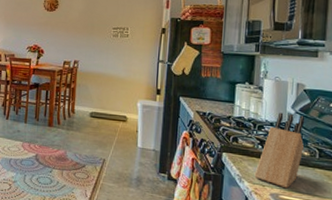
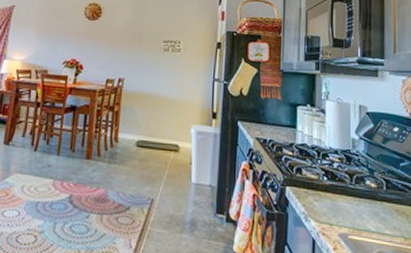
knife block: present [254,112,305,189] -> none [321,138,370,227]

